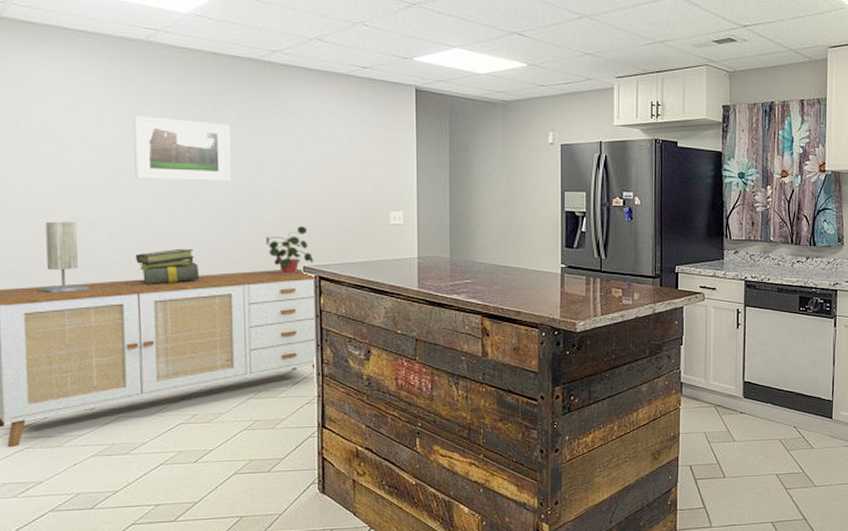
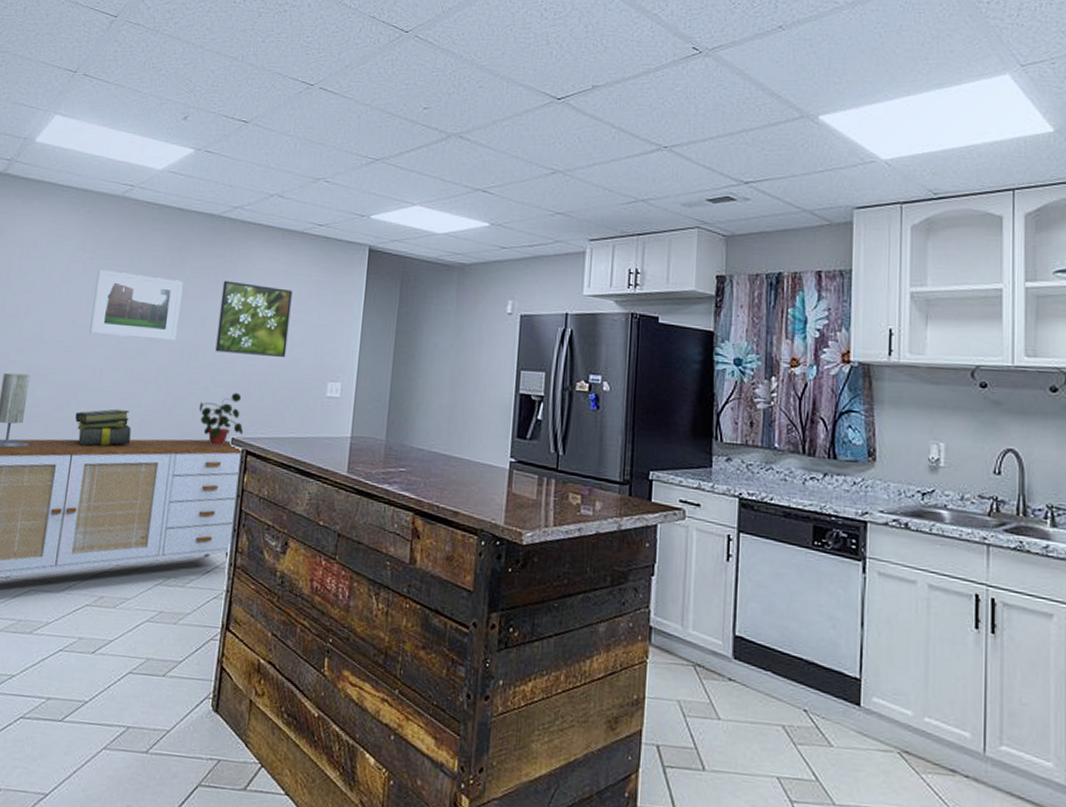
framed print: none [272,122,346,191] -> present [215,280,293,357]

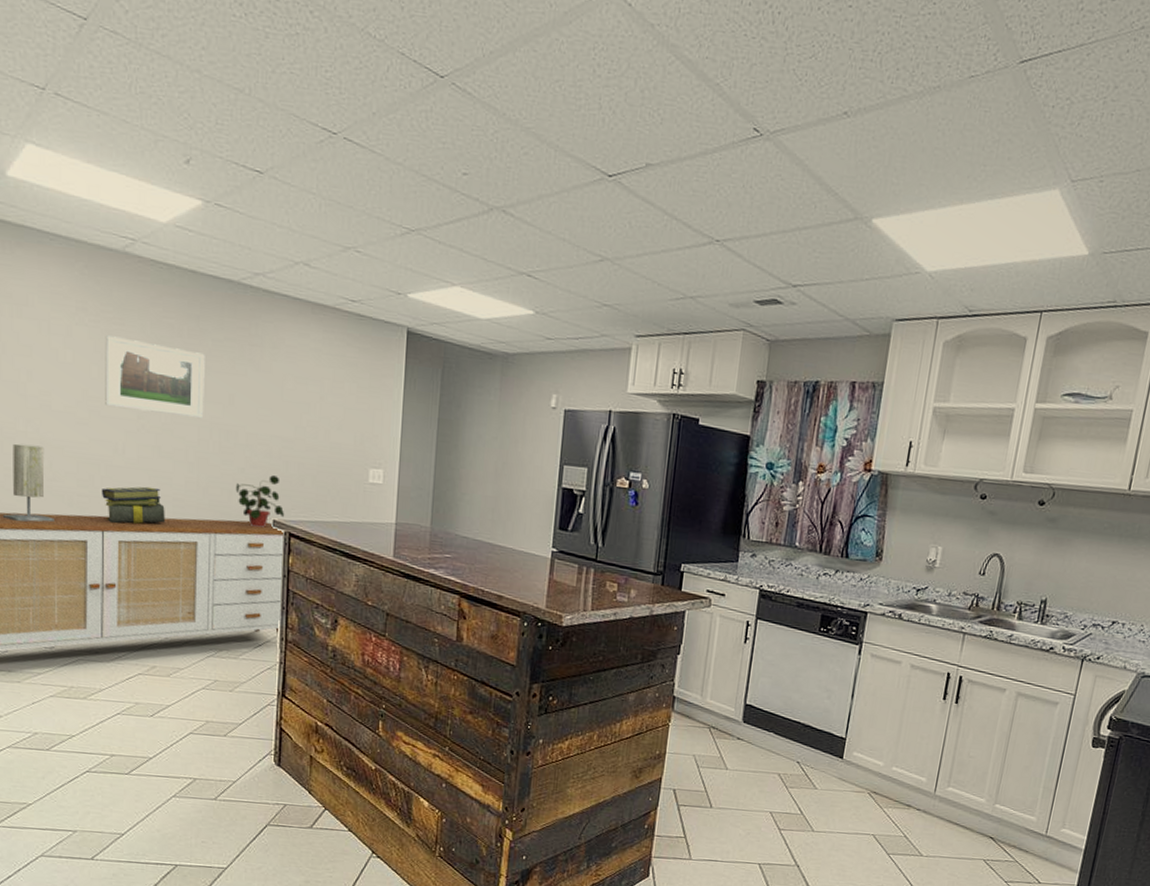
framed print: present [215,280,293,357] -> none [247,356,327,441]

